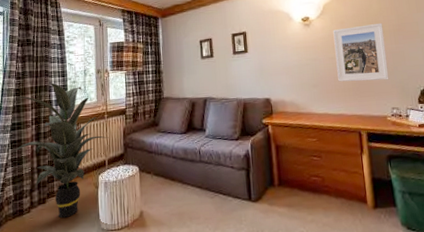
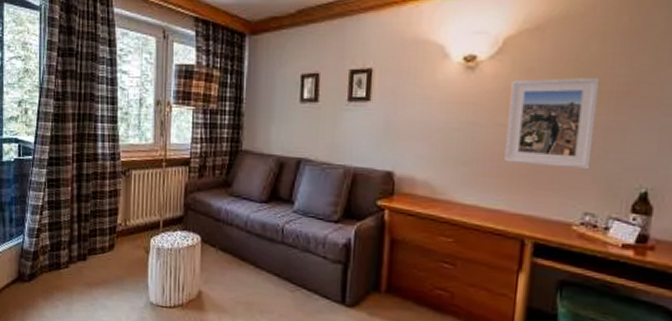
indoor plant: present [14,82,109,219] -> none [51,110,166,282]

